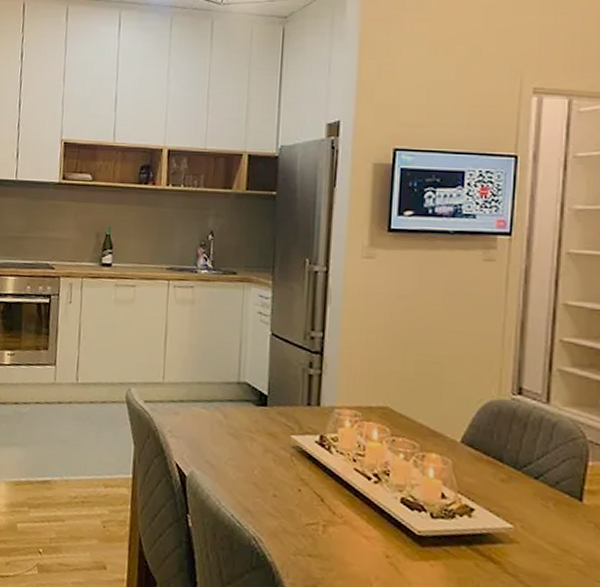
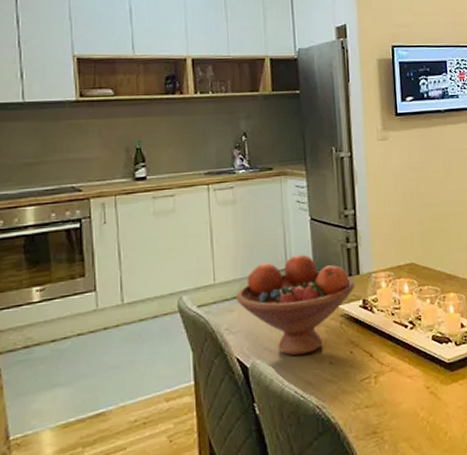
fruit bowl: none [183,369,313,479] -> present [237,254,355,356]

